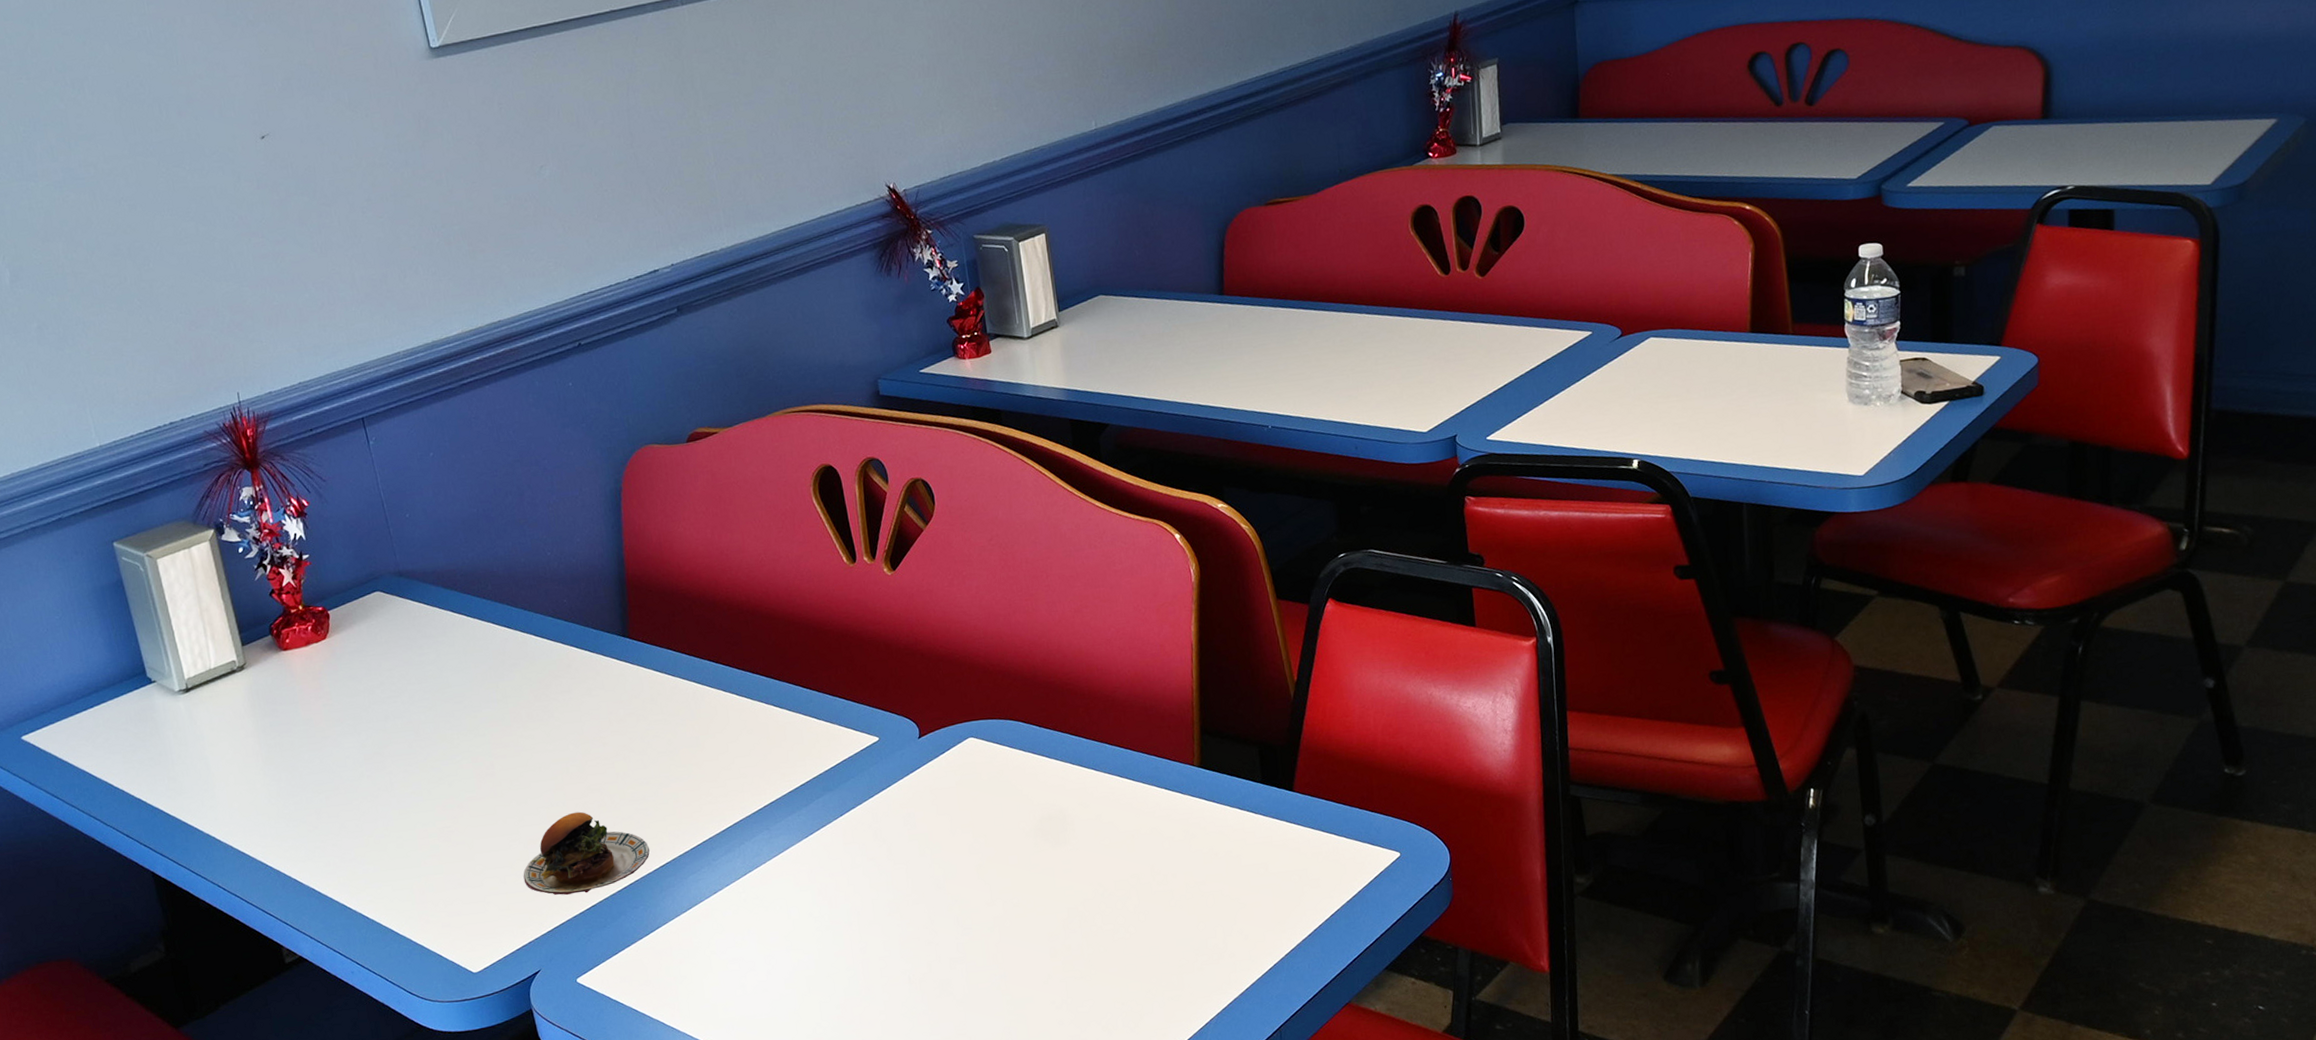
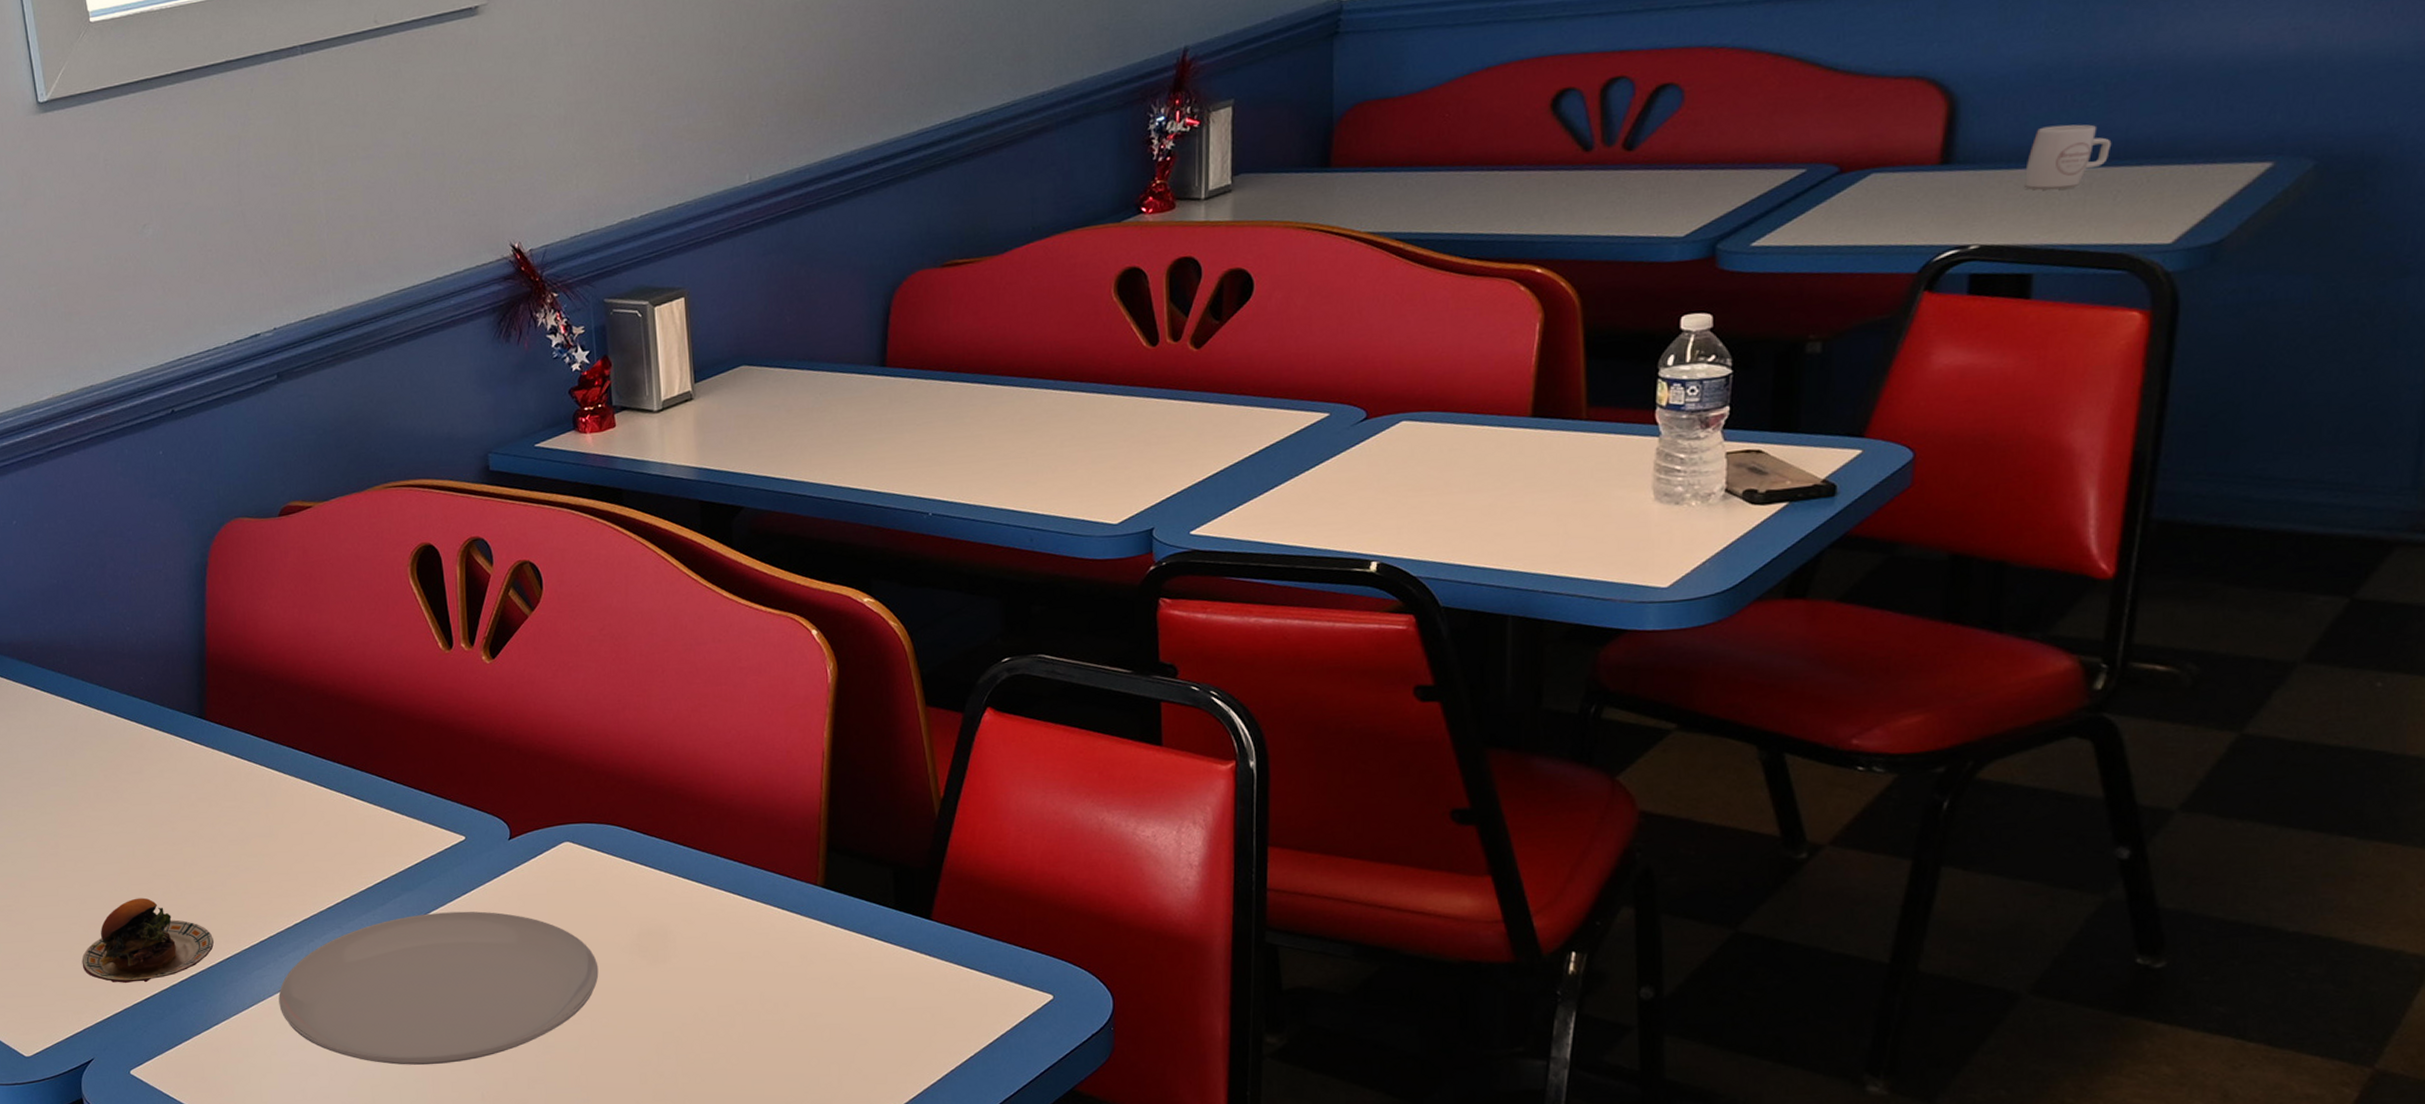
plate: none [714,806,1008,955] -> present [278,911,599,1065]
mug: none [2102,87,2163,141] -> present [2023,124,2112,191]

